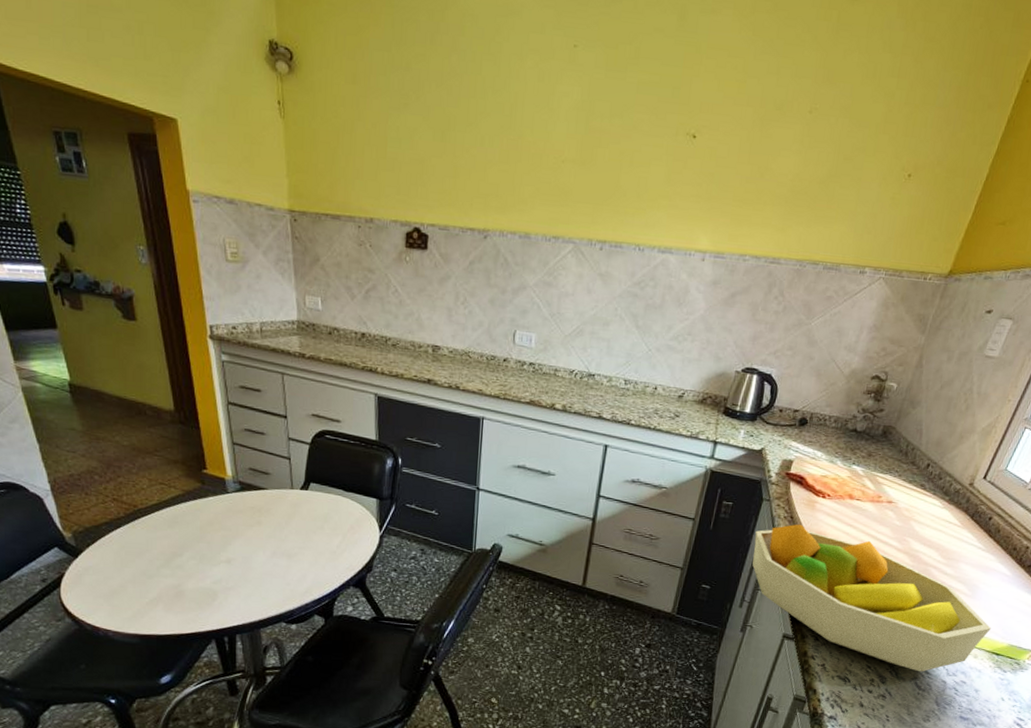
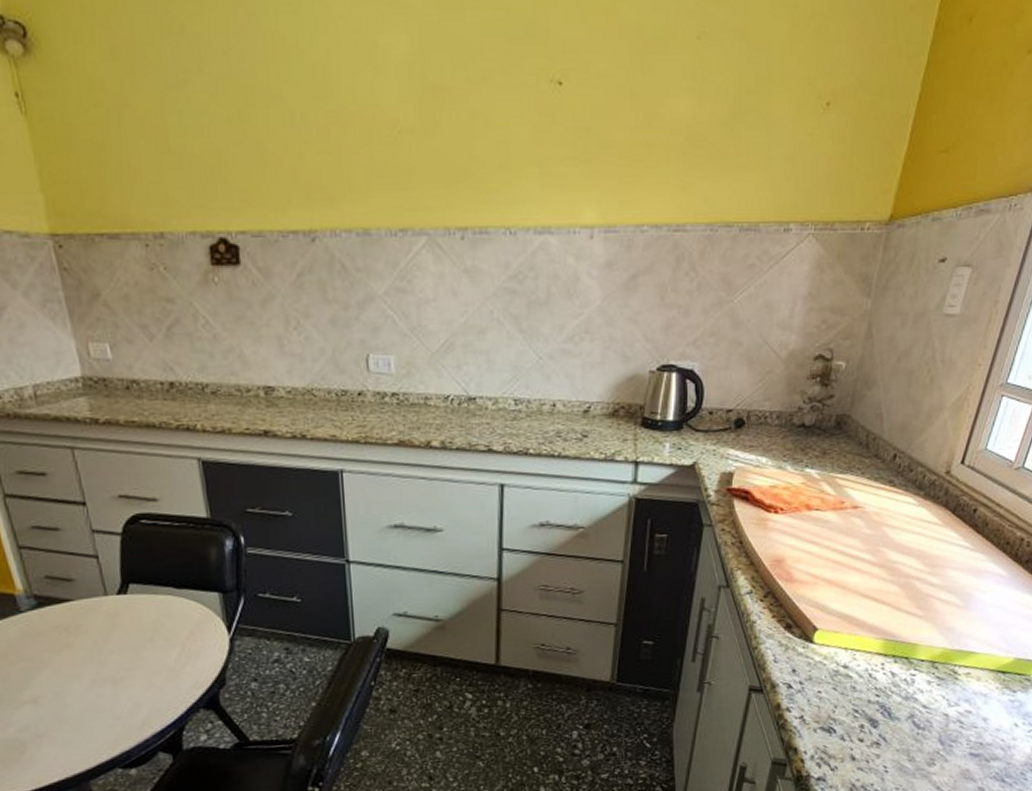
fruit bowl: present [752,524,992,672] -> none [700,549,993,708]

